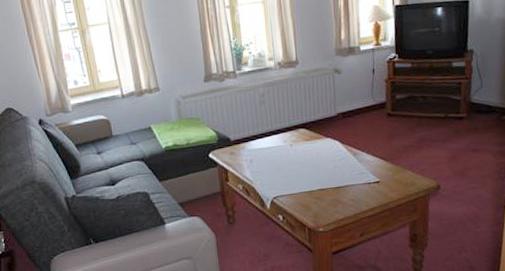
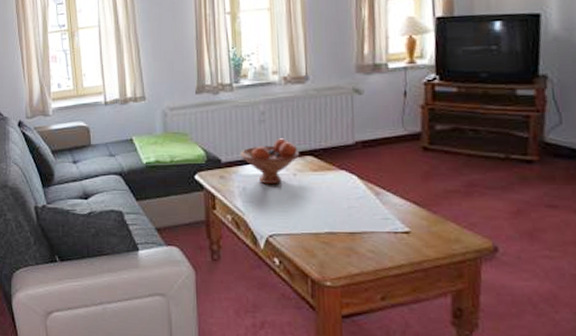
fruit bowl: none [246,115,295,156] -> present [240,138,300,185]

